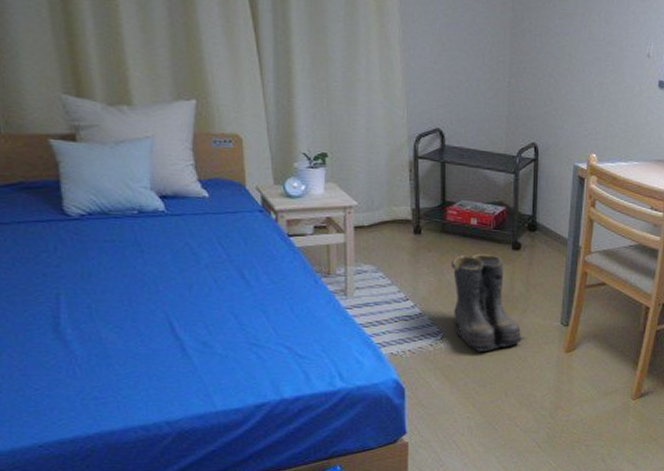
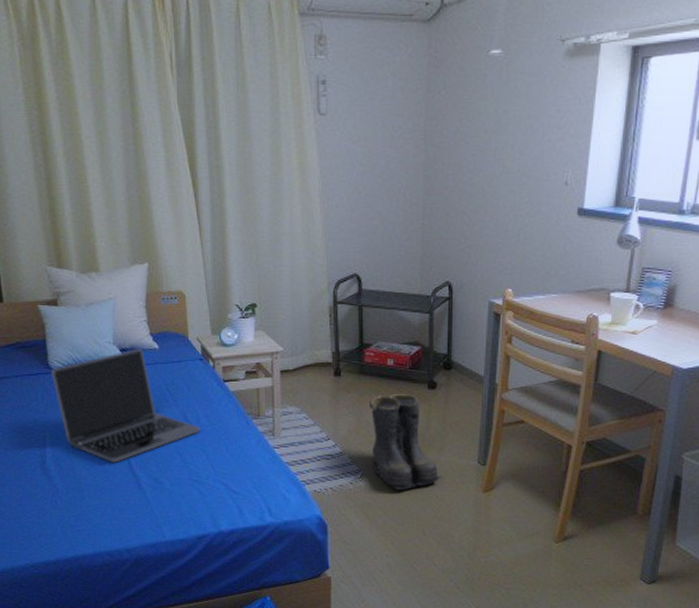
laptop: none [67,196,260,325] -> present [51,349,201,463]

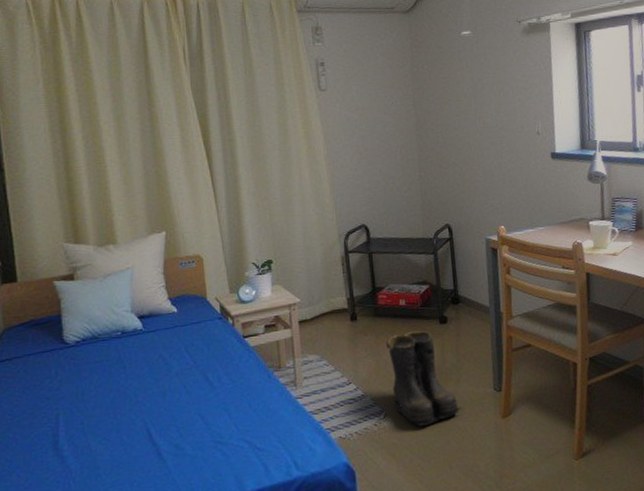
laptop: present [51,349,201,463] -> none [66,314,222,434]

